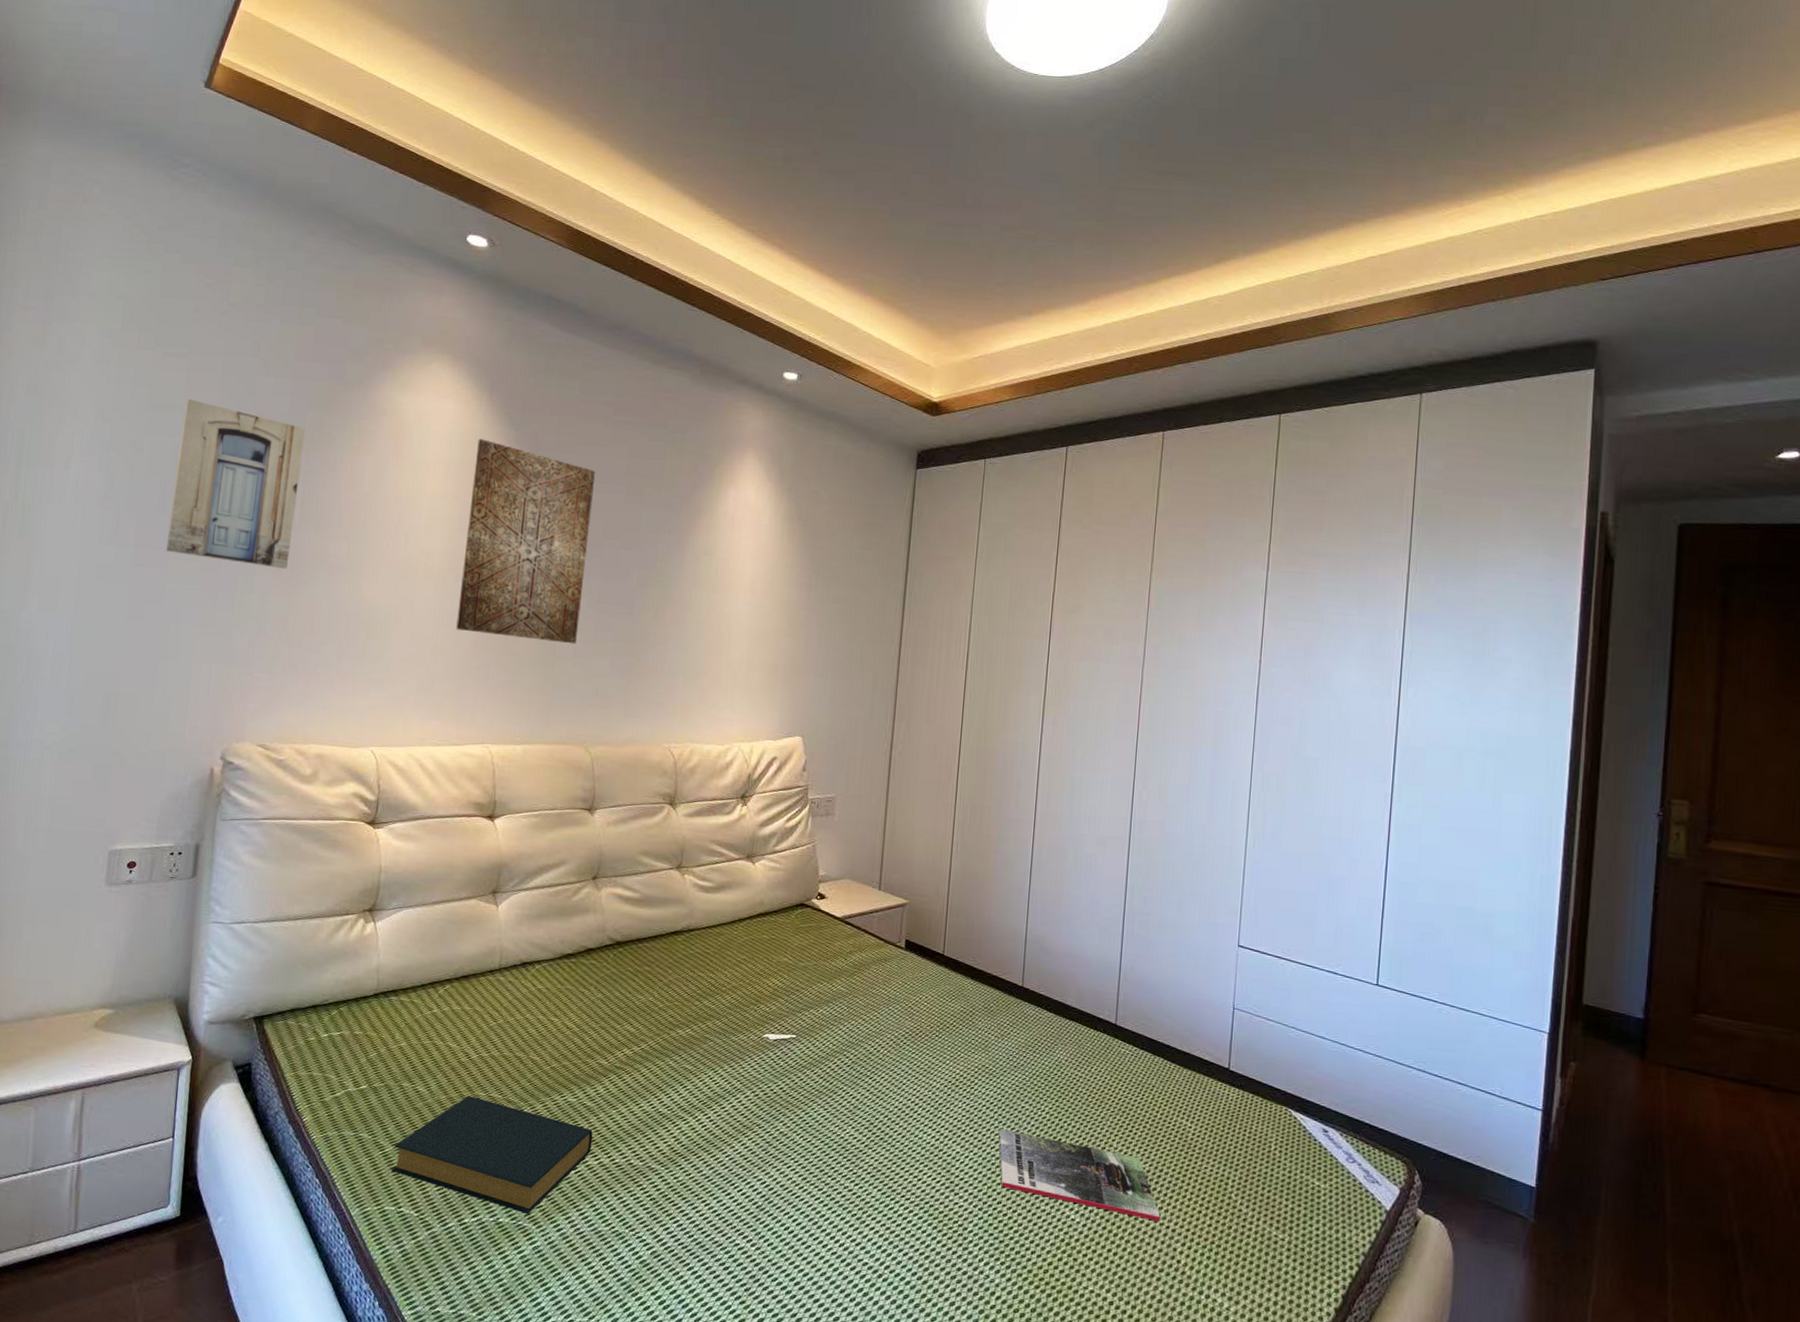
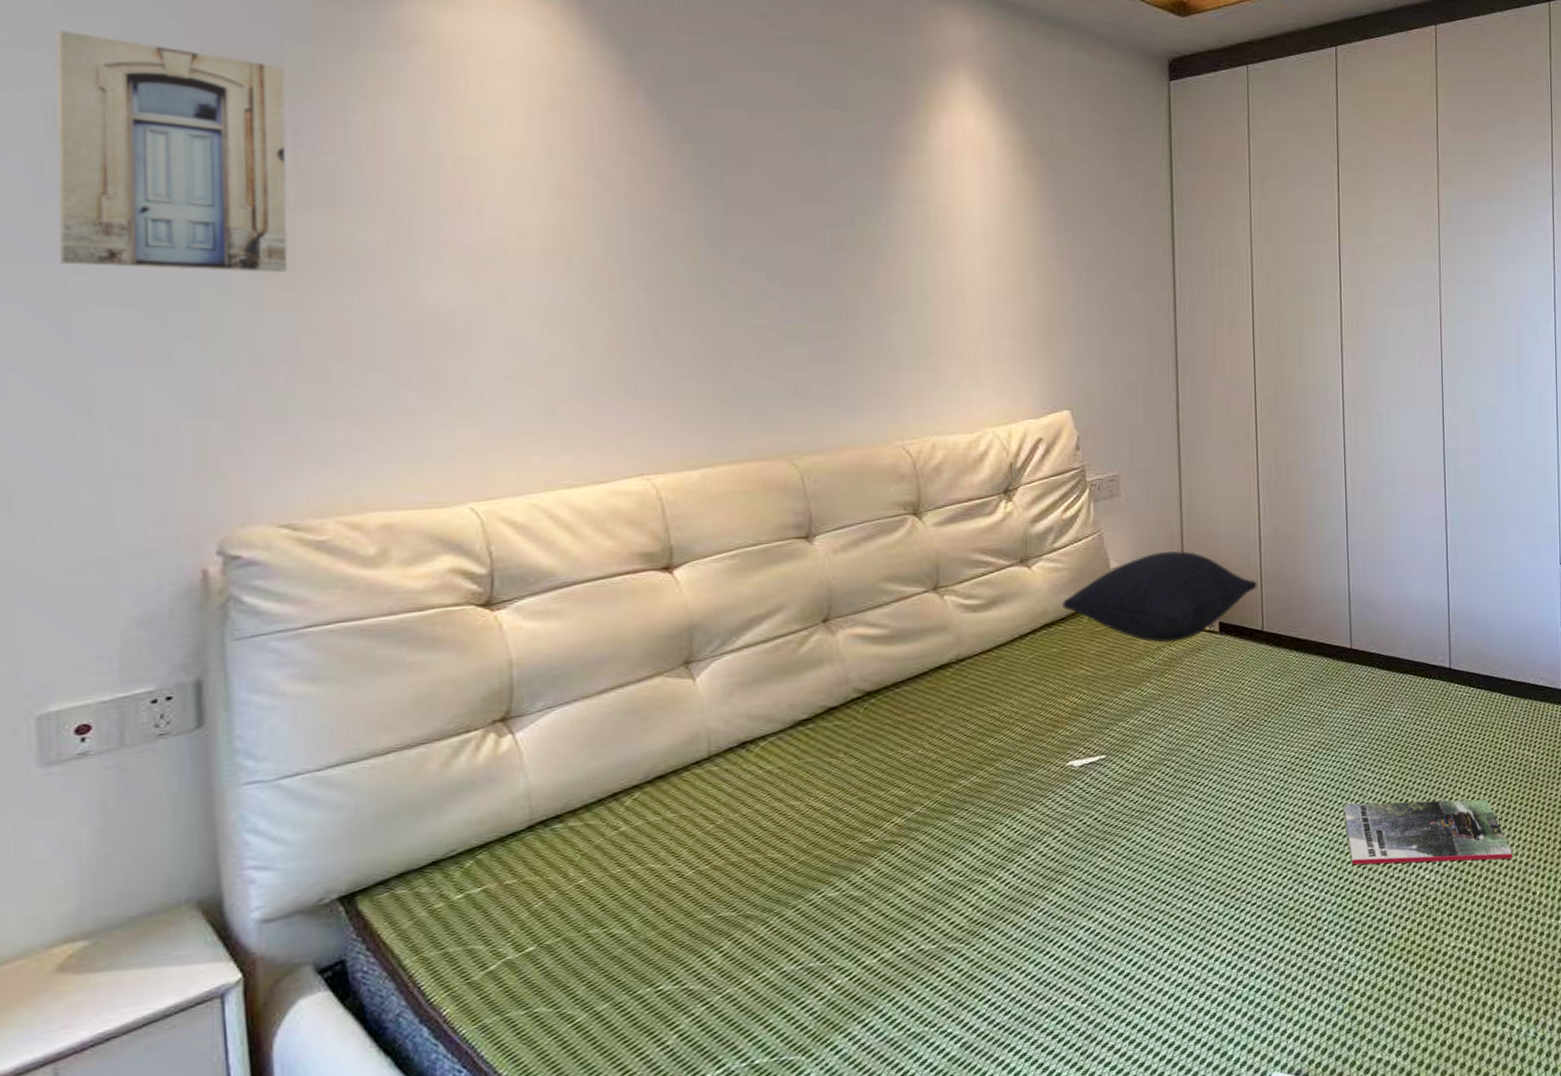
hardback book: present [392,1095,593,1215] -> none [589,922,867,1046]
wall art: present [456,439,596,644] -> none [572,70,759,332]
pillow: none [776,869,943,949] -> present [1062,550,1257,643]

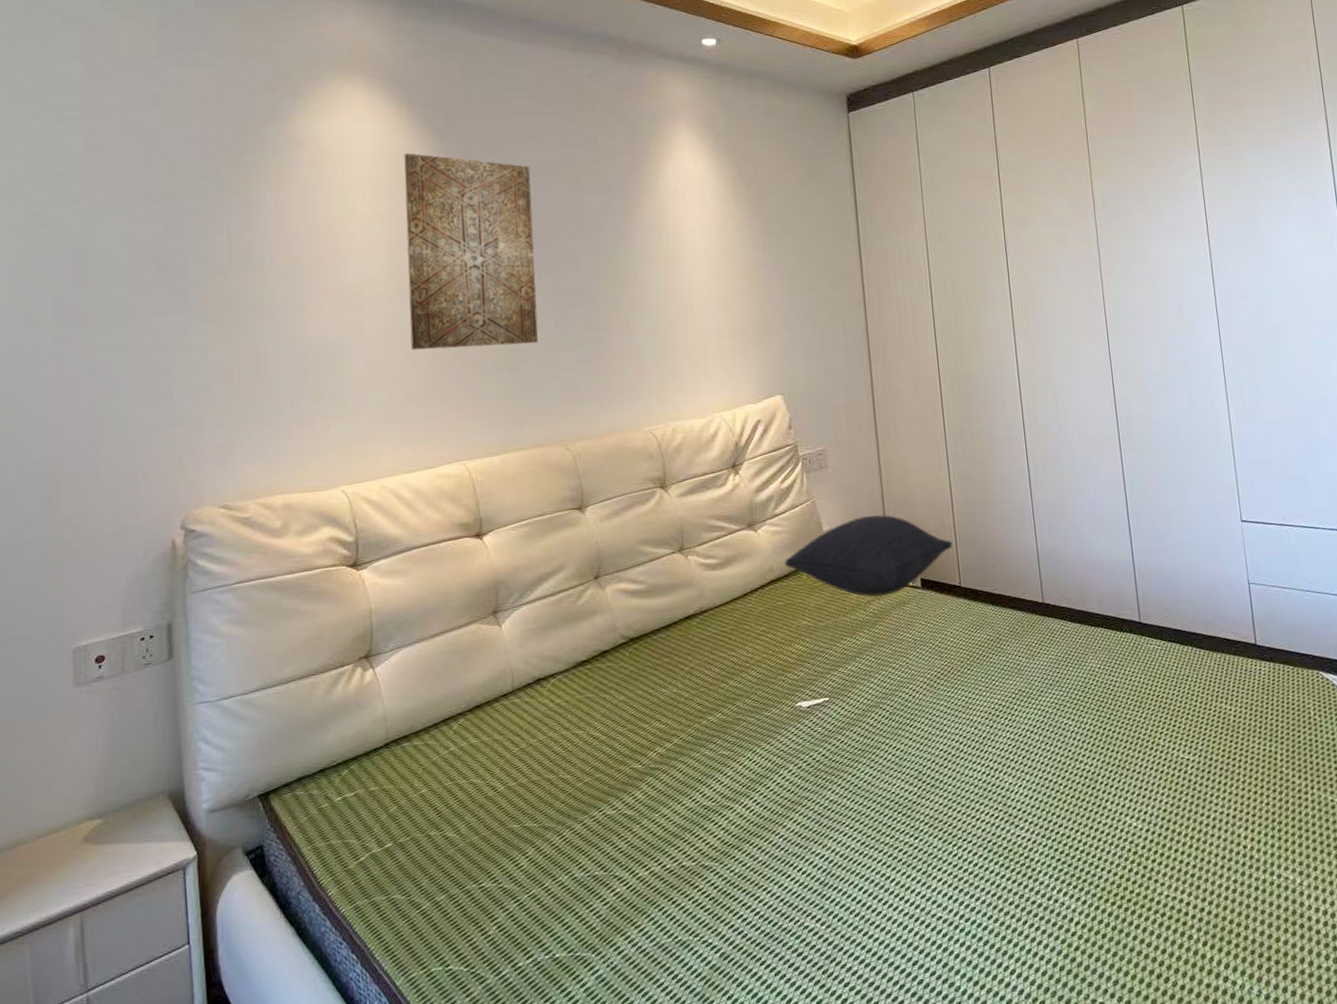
wall art: present [55,29,288,272] -> none [88,161,224,323]
wall art: none [572,70,759,332] -> present [404,153,539,350]
magazine: present [1343,799,1513,865] -> none [1047,749,1220,811]

